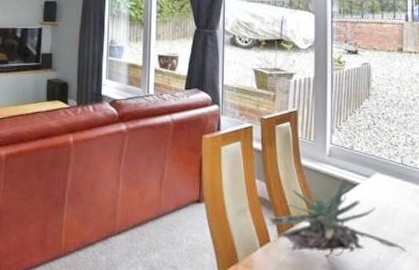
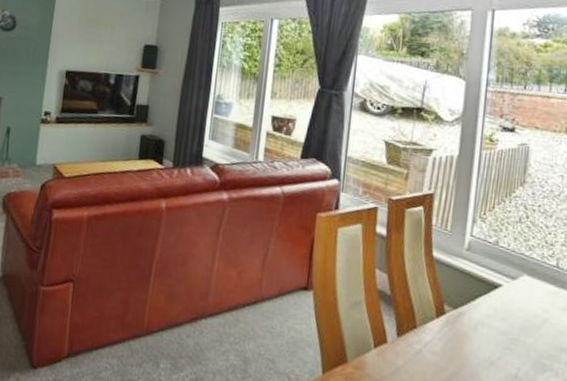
plant: present [267,178,407,257] -> none [386,277,553,370]

